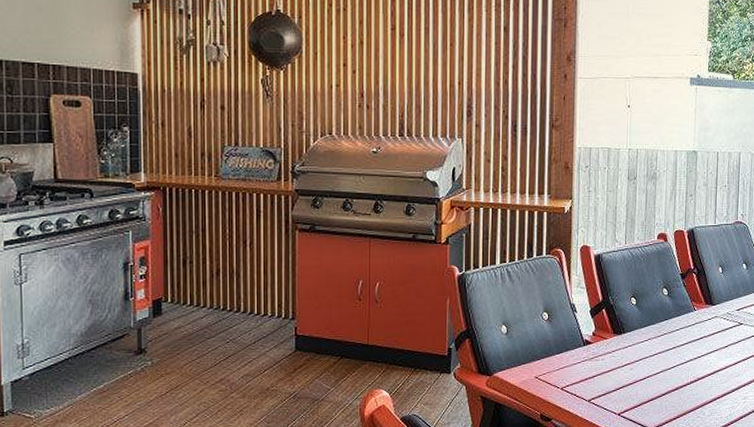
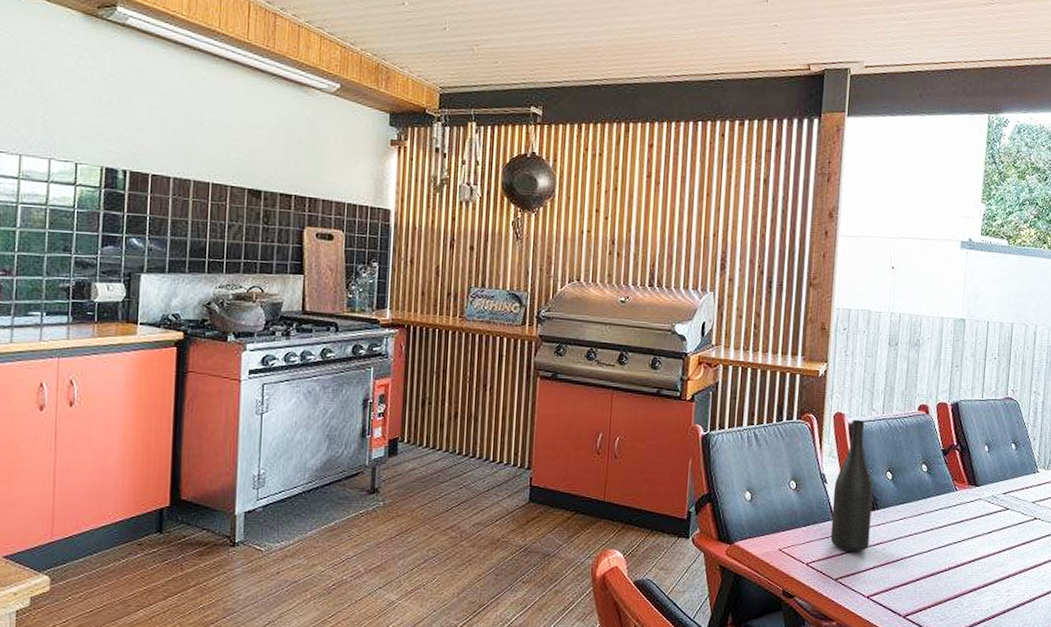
wine bottle: none [582,251,619,374] -> present [830,419,873,552]

